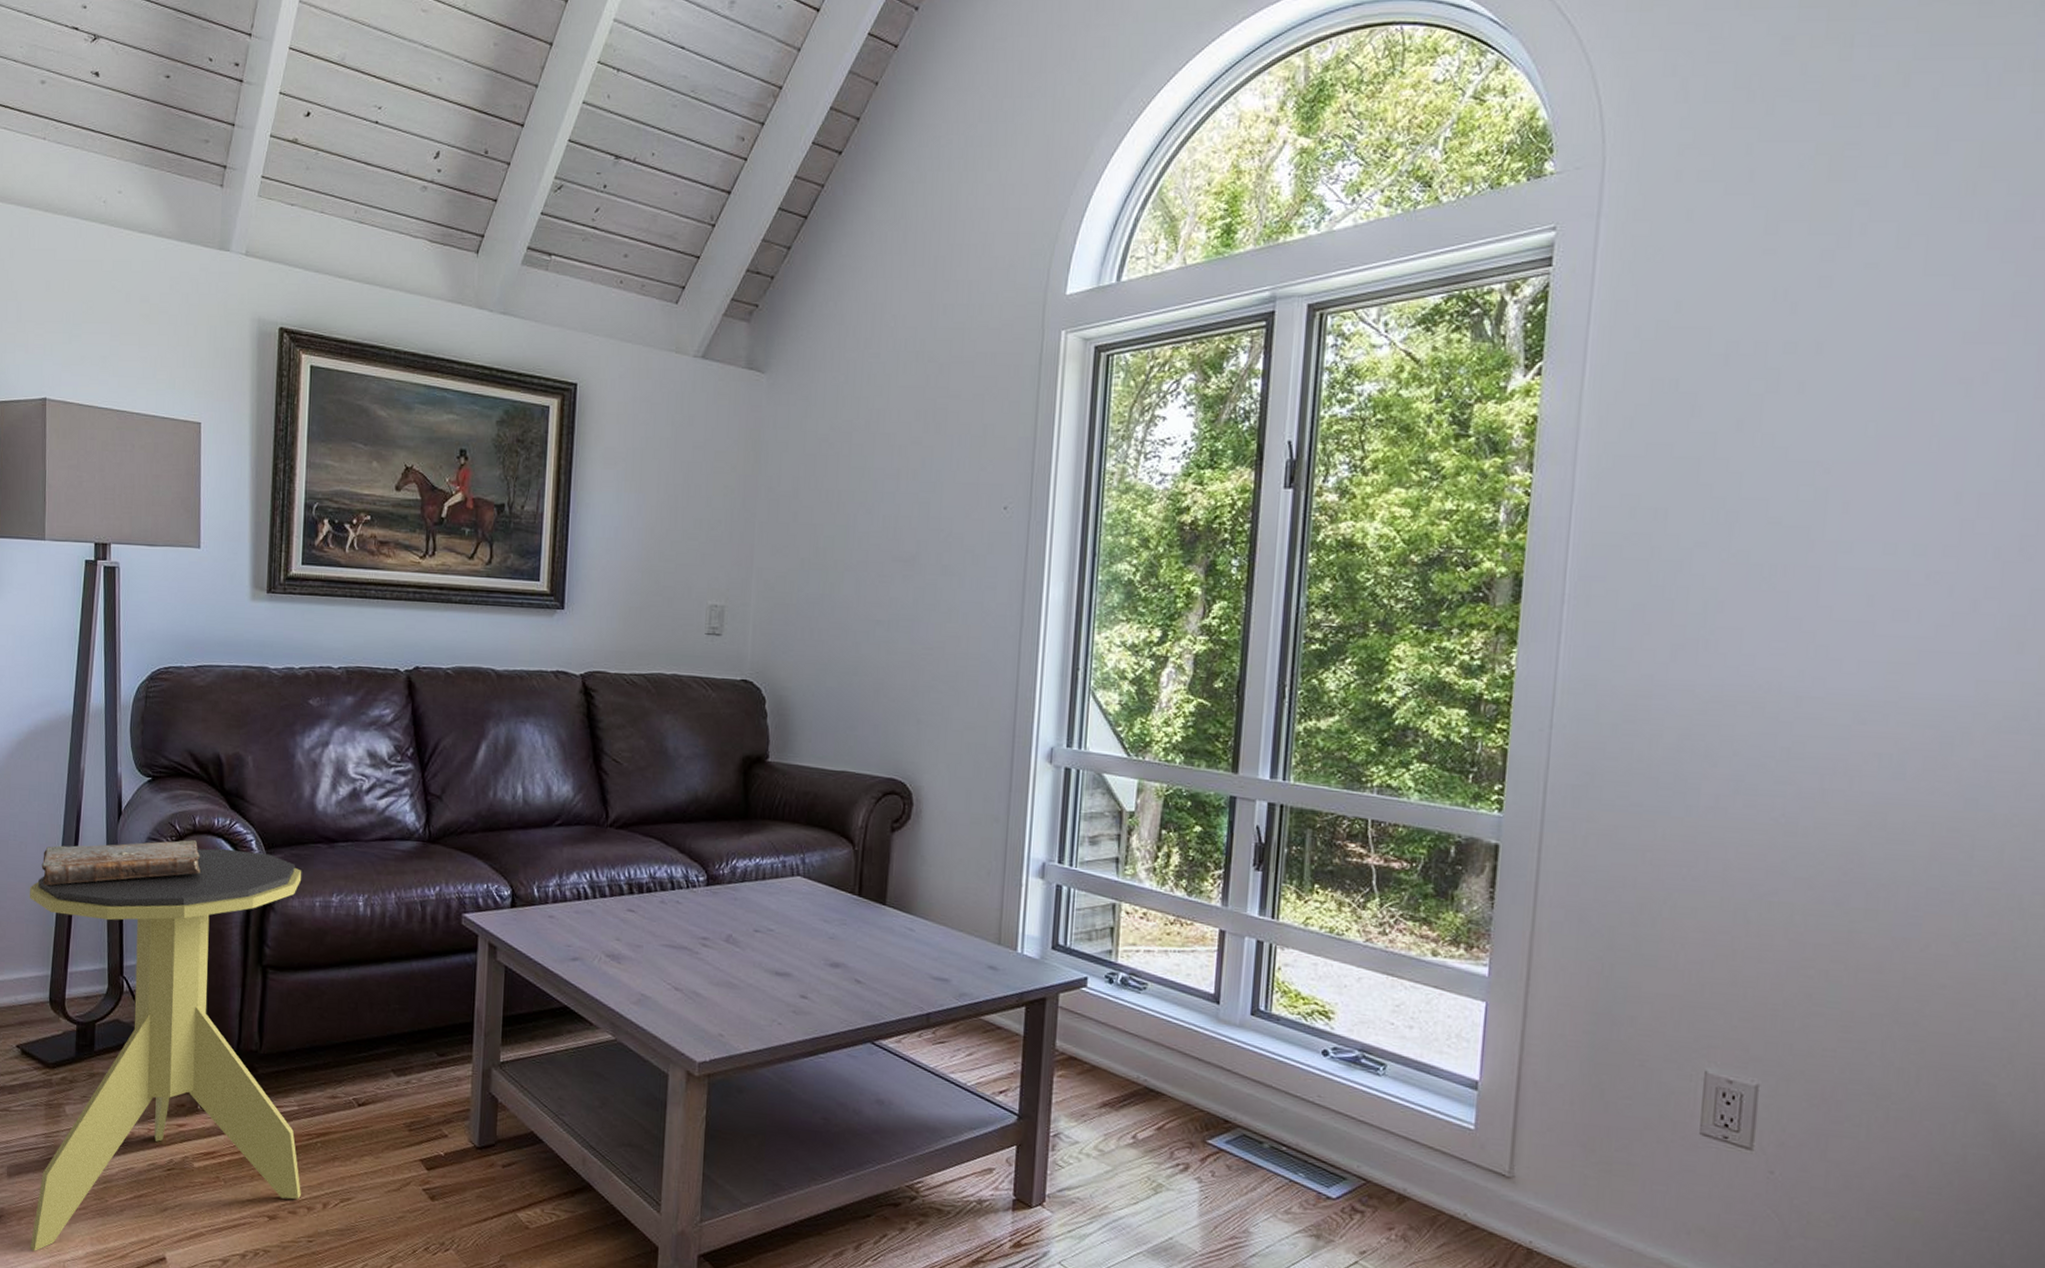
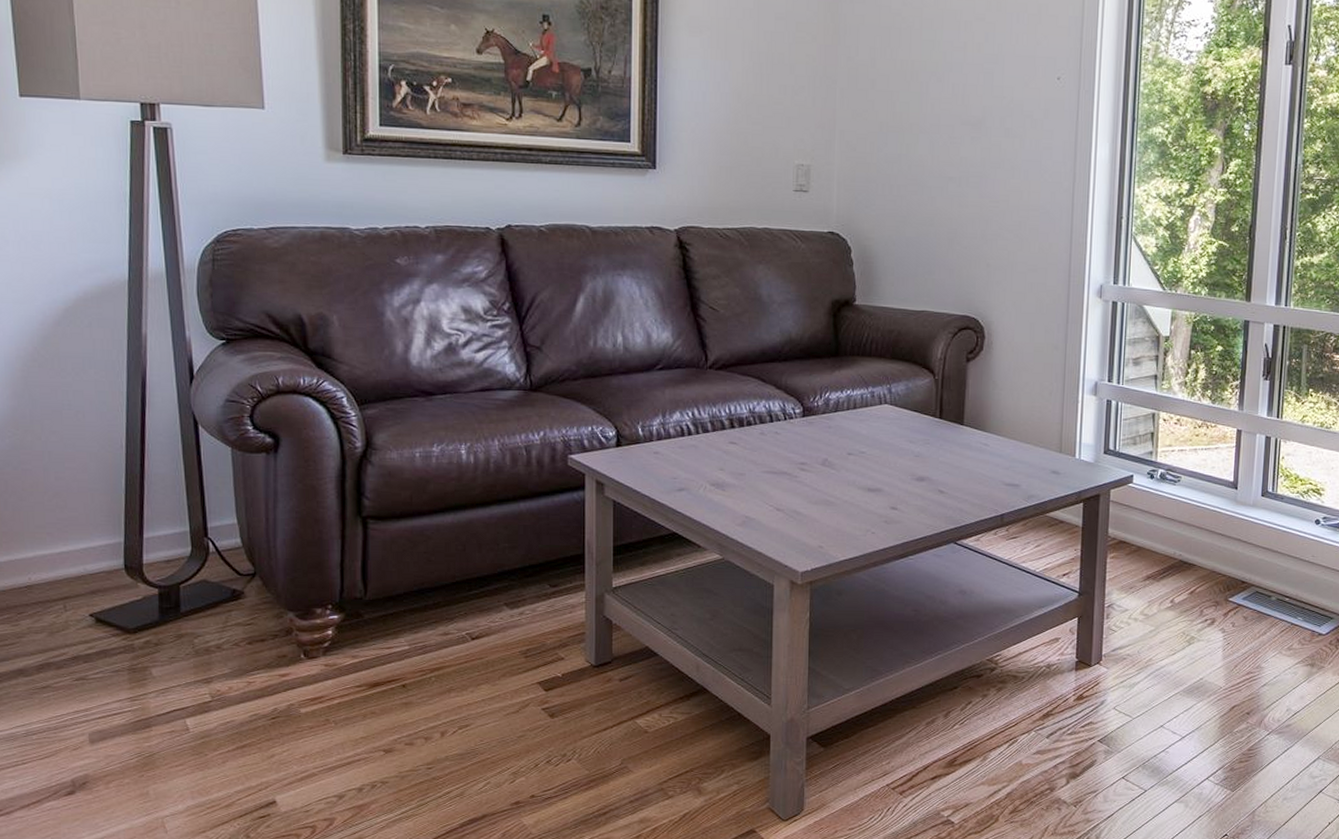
side table: present [29,848,302,1251] -> none [91,407,417,812]
book: present [41,840,201,886] -> none [103,400,288,454]

